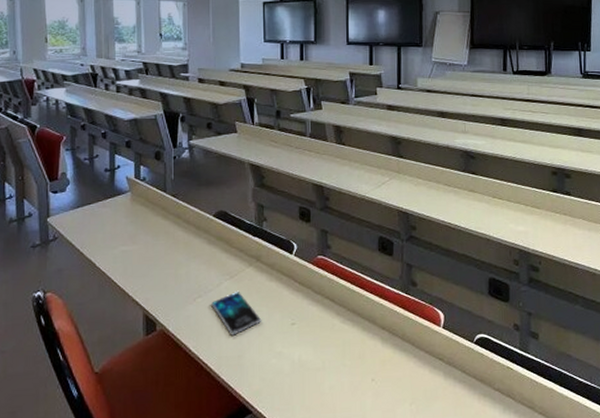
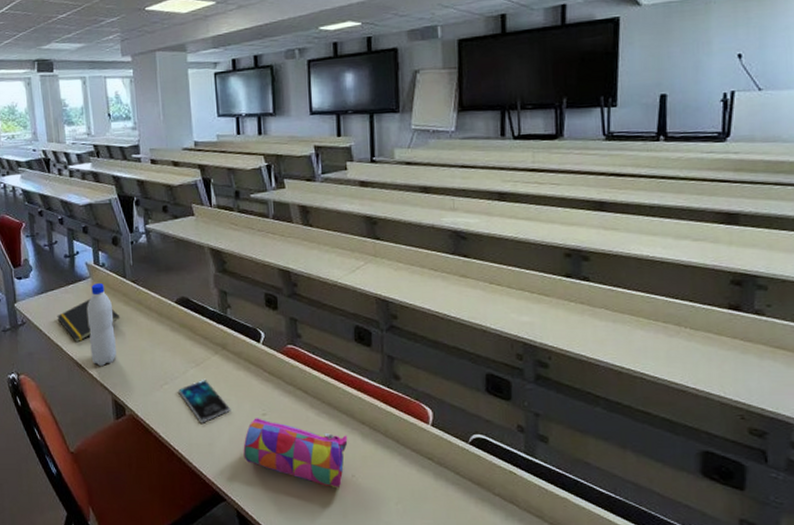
notepad: none [92,212,158,258] -> present [57,298,120,343]
water bottle: none [123,196,151,282] -> present [86,282,117,367]
pencil case: none [271,327,369,393] -> present [243,418,348,489]

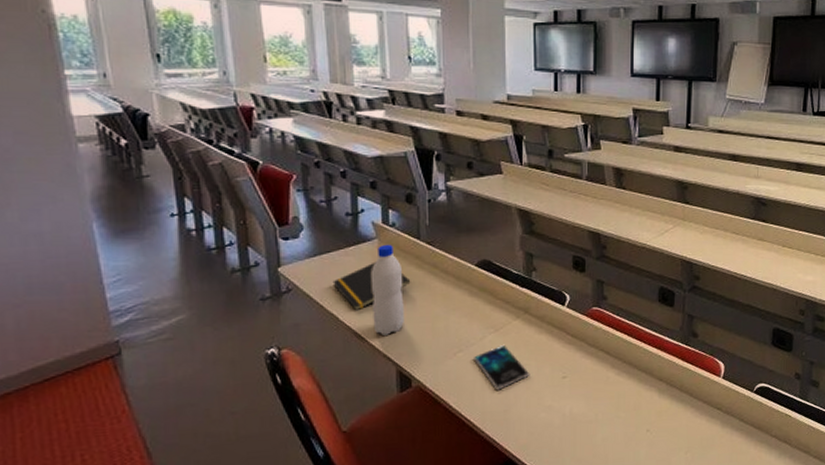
pencil case: present [243,418,348,489] -> none [540,381,645,444]

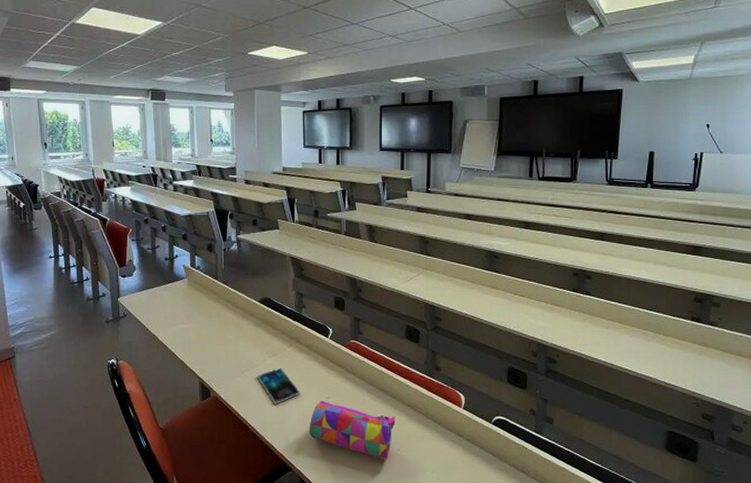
notepad: present [332,261,411,311] -> none [155,296,211,334]
water bottle: present [370,244,404,337] -> none [182,282,205,355]
pencil case: none [540,381,645,444] -> present [309,400,396,460]

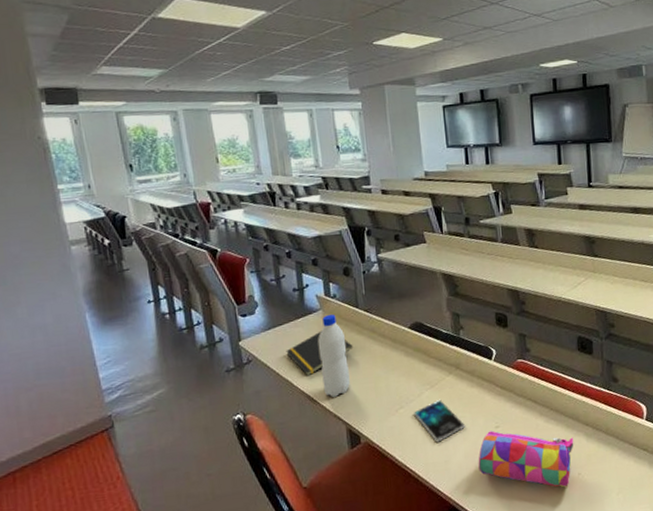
notepad: none [155,296,211,334] -> present [286,330,353,376]
water bottle: none [182,282,205,355] -> present [318,314,350,398]

